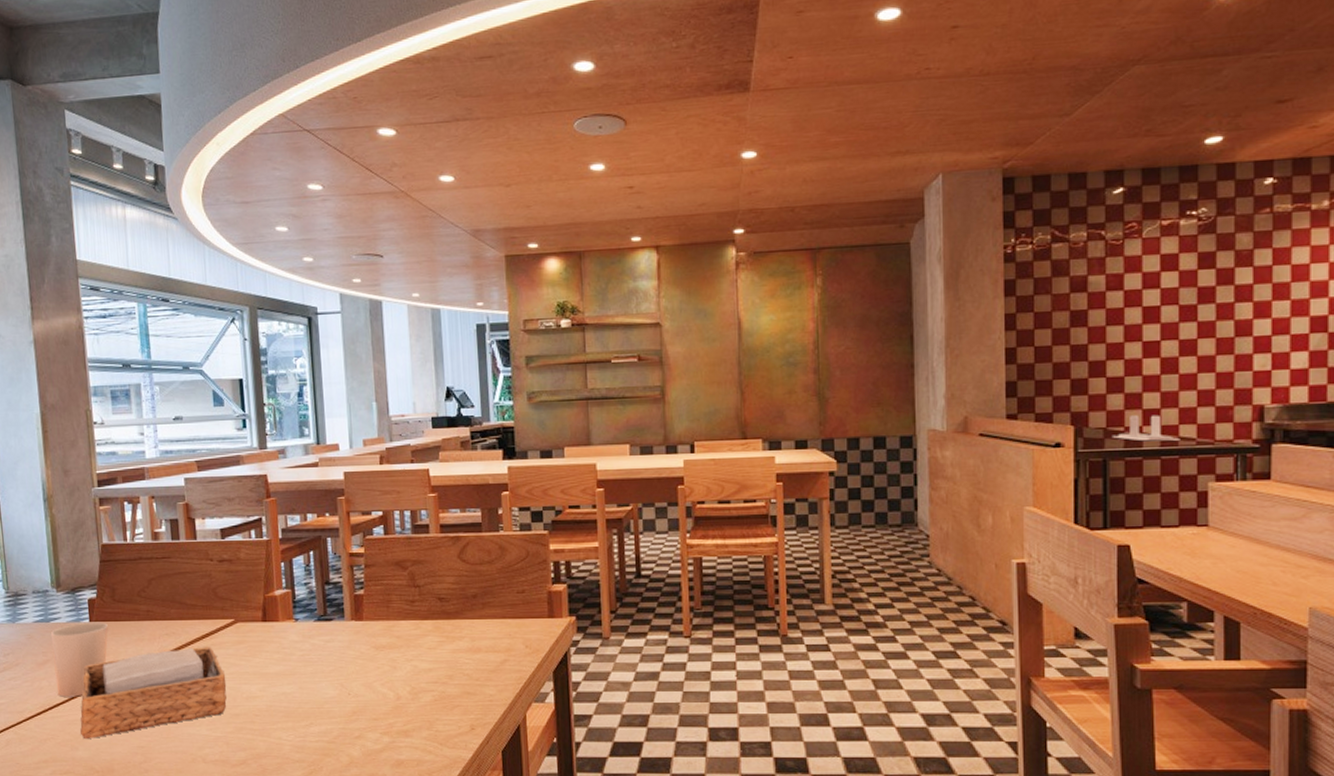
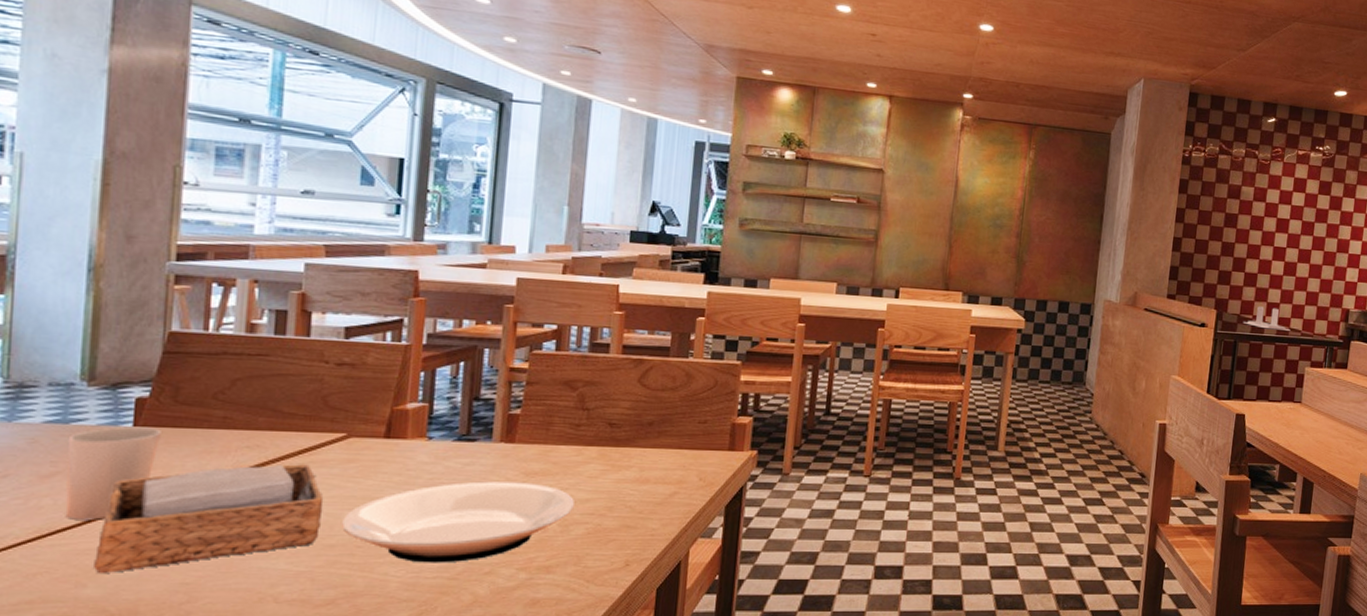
plate: none [242,655,420,729] -> present [342,481,574,563]

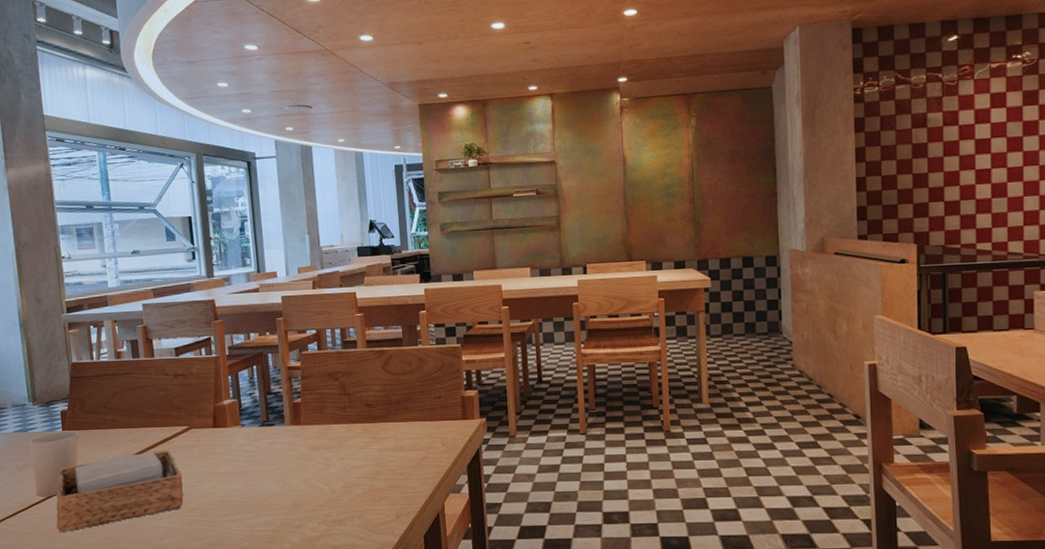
plate: present [342,481,574,563] -> none [196,455,351,520]
napkin holder: present [1242,306,1291,331] -> none [949,233,1009,257]

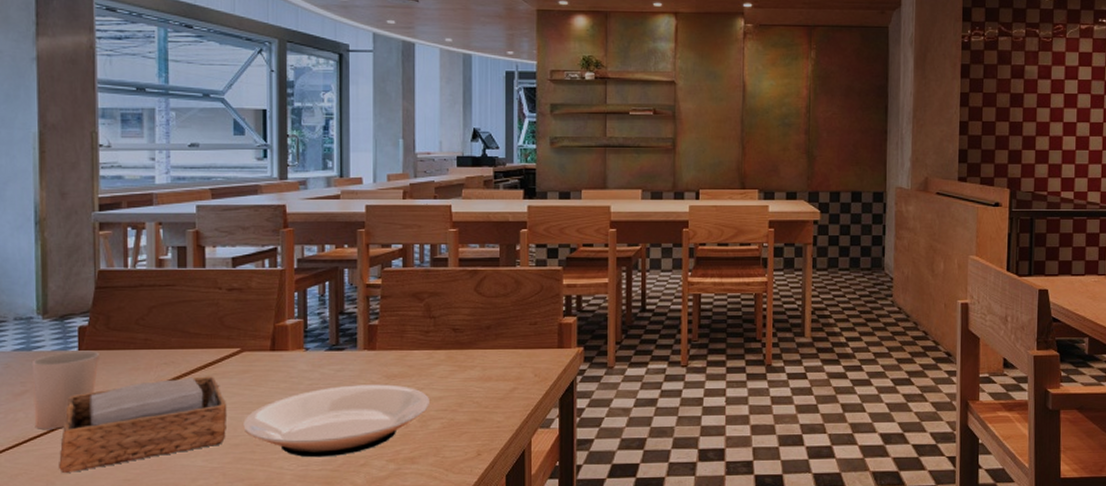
plate: none [196,455,351,520] -> present [243,384,429,458]

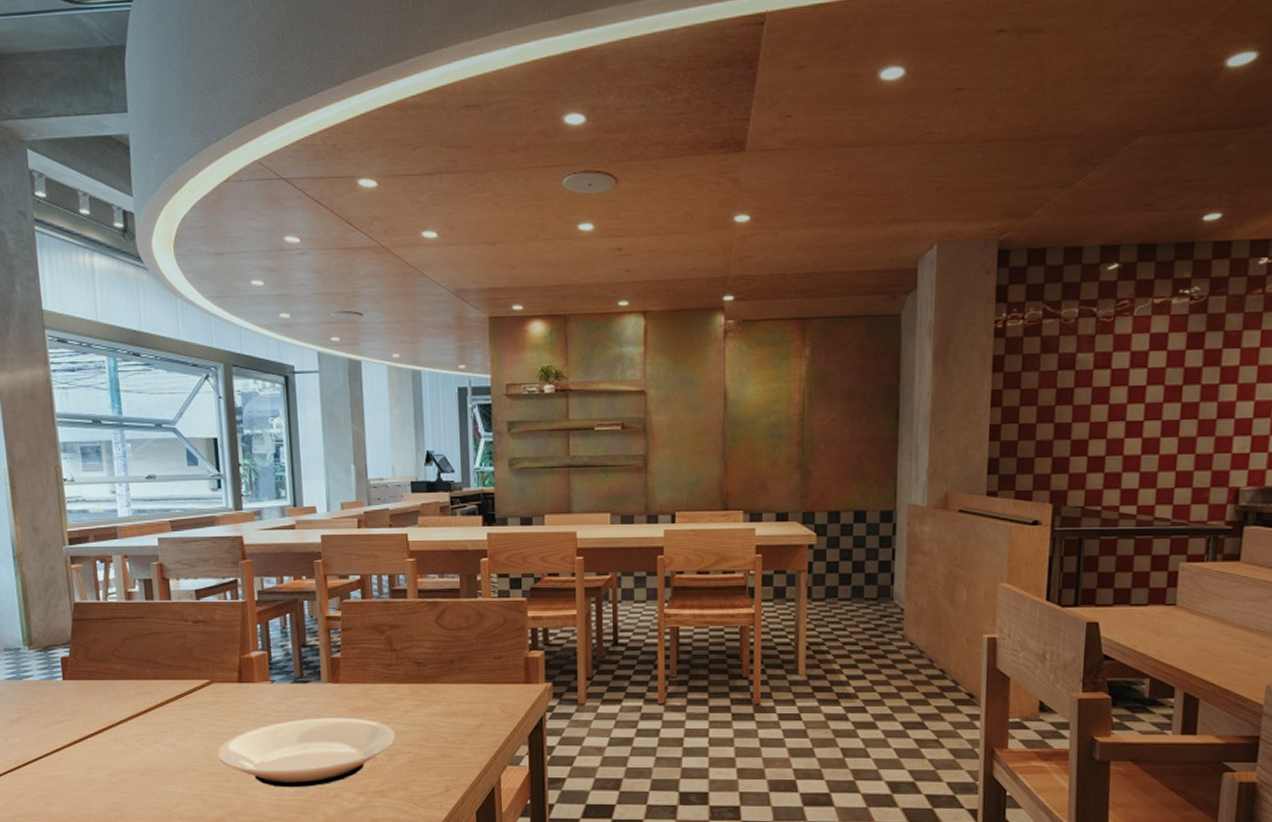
cup: present [31,350,99,429] -> none [23,680,82,754]
napkin holder: present [59,376,228,473] -> none [55,706,203,794]

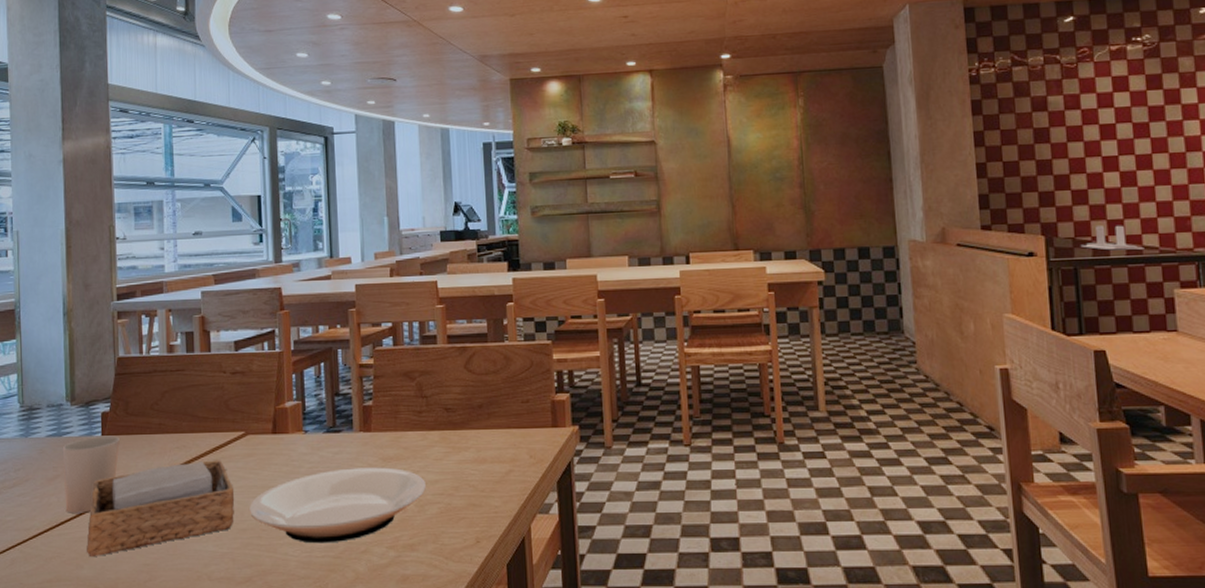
cup: none [23,680,82,754] -> present [62,435,120,513]
napkin holder: none [55,706,203,794] -> present [87,460,235,556]
napkin holder: none [1088,495,1156,521] -> present [1080,225,1144,251]

